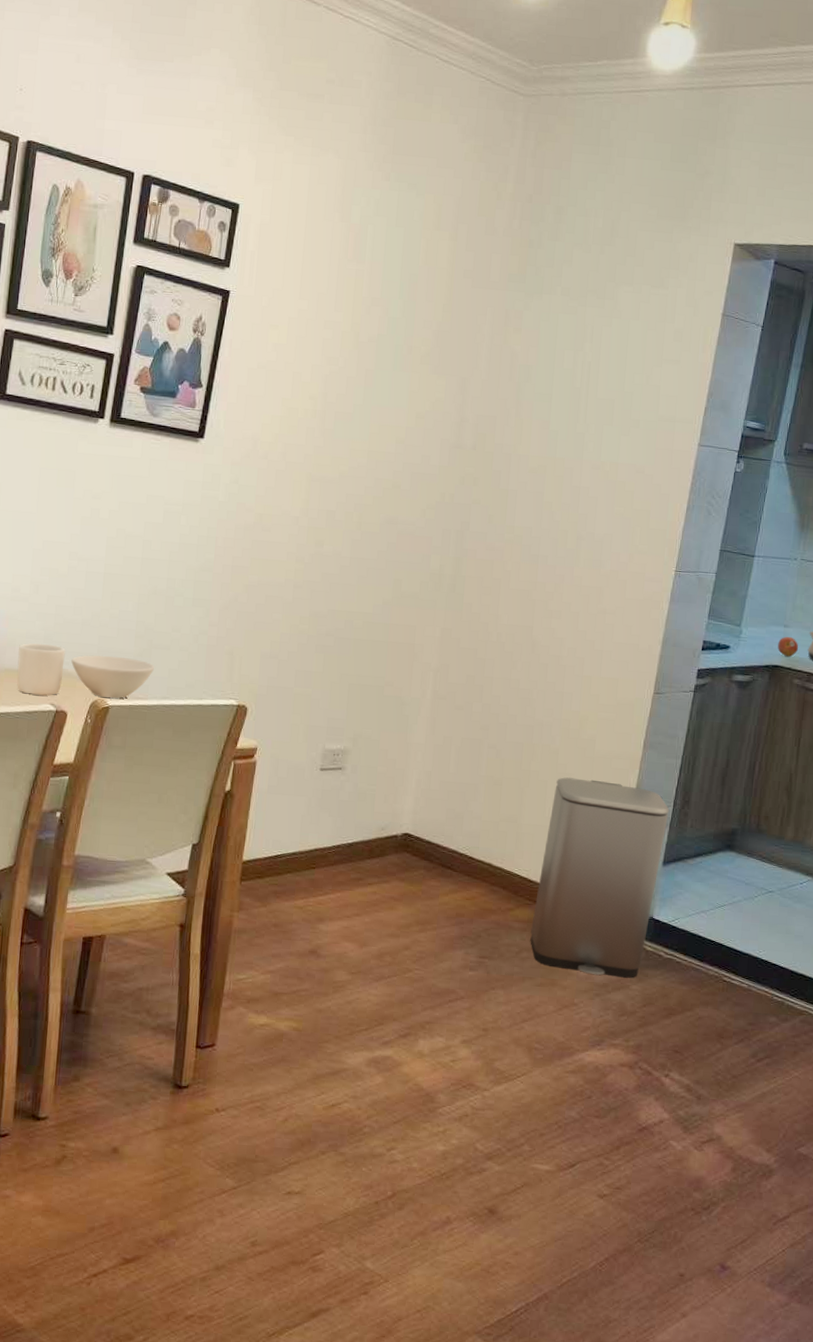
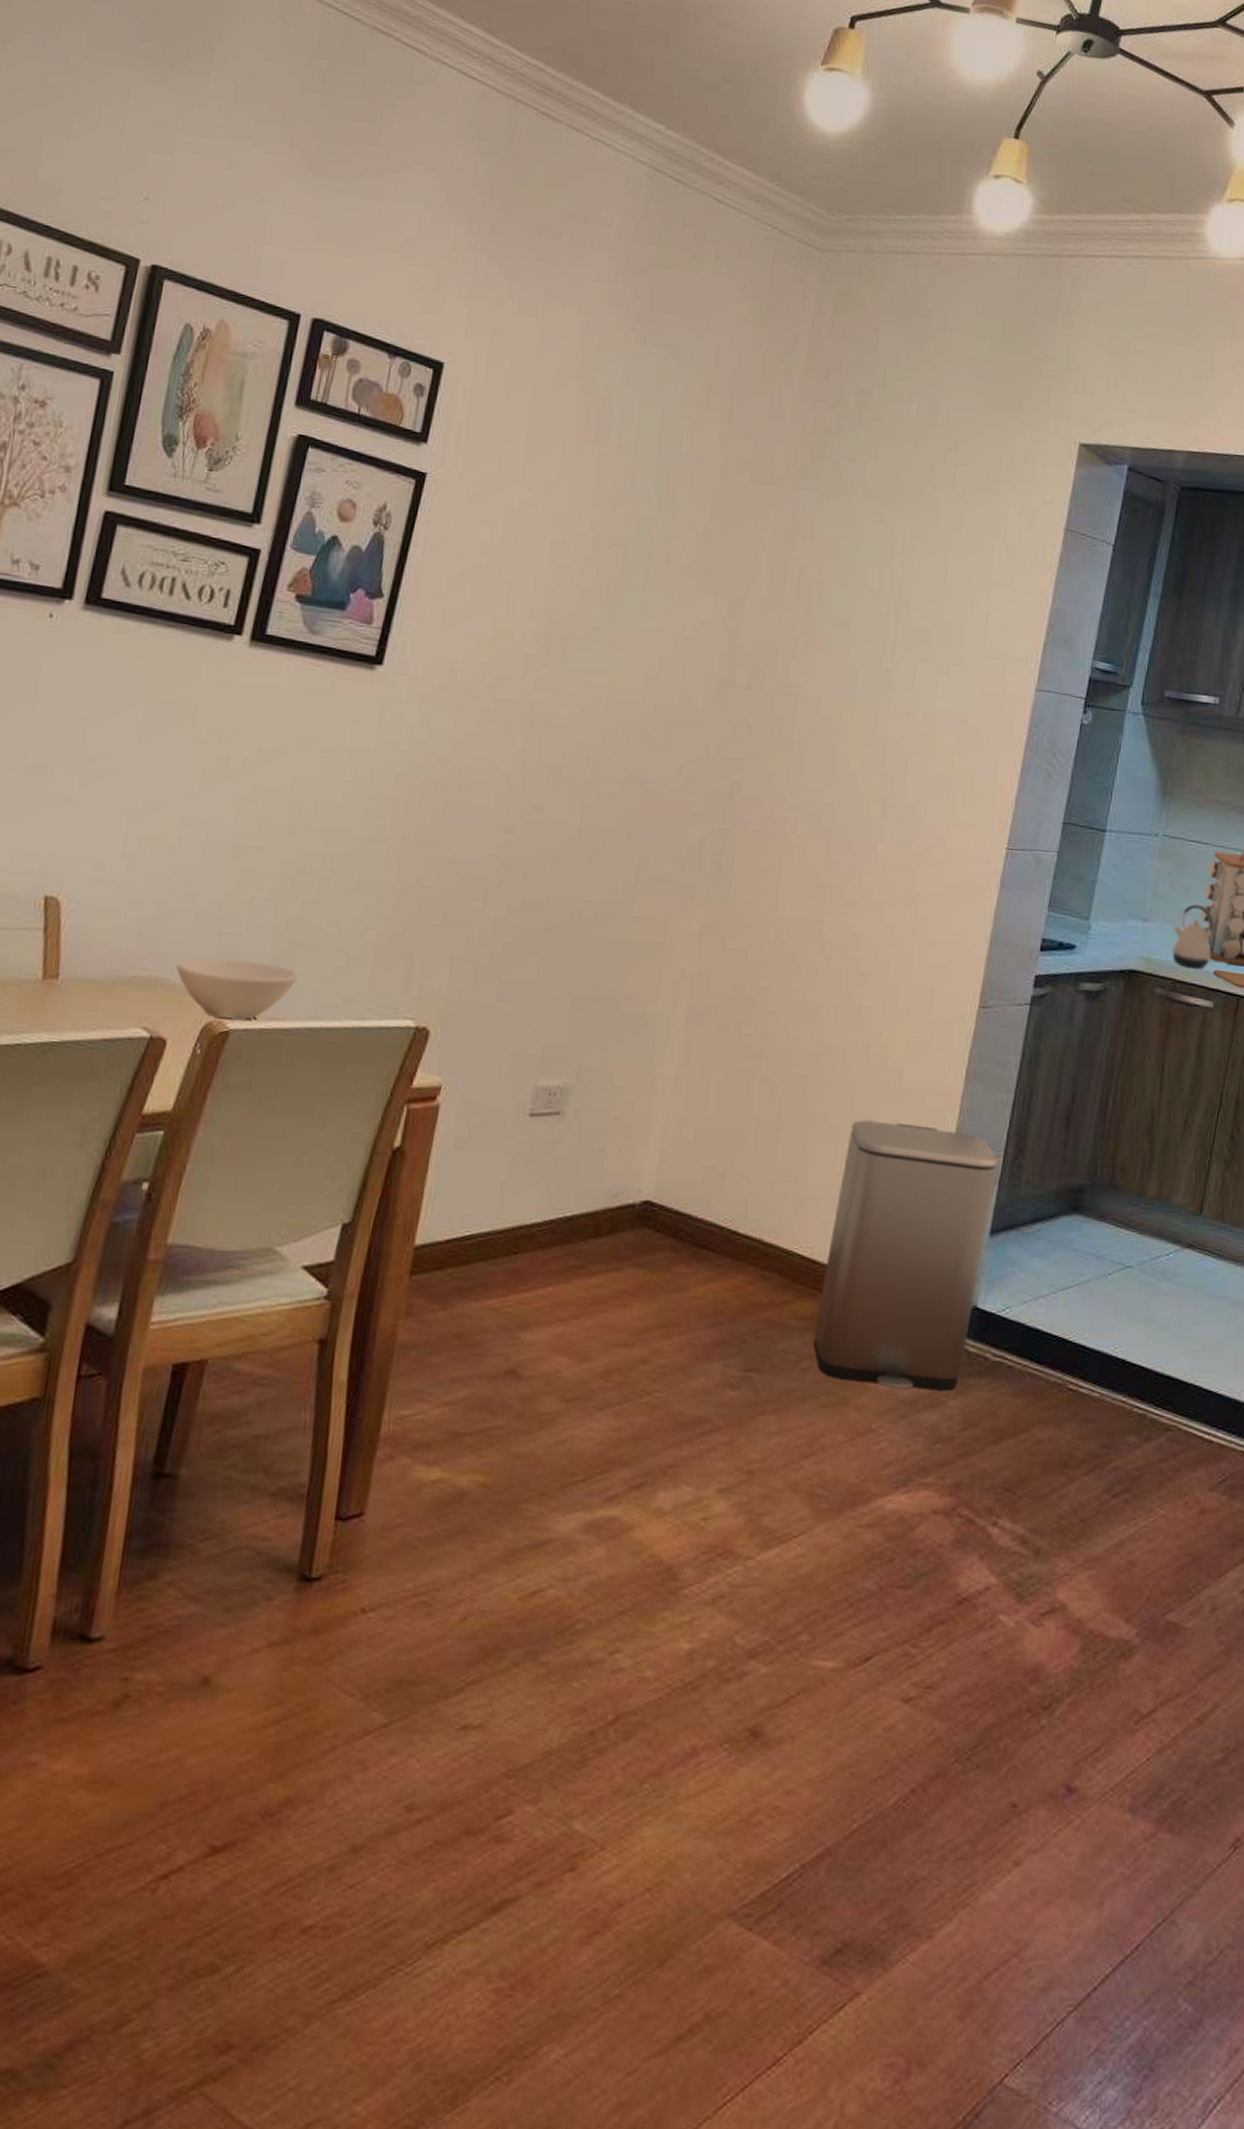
mug: present [17,643,66,696] -> none [93,941,169,1016]
fruit: present [778,636,799,658] -> none [1135,933,1162,960]

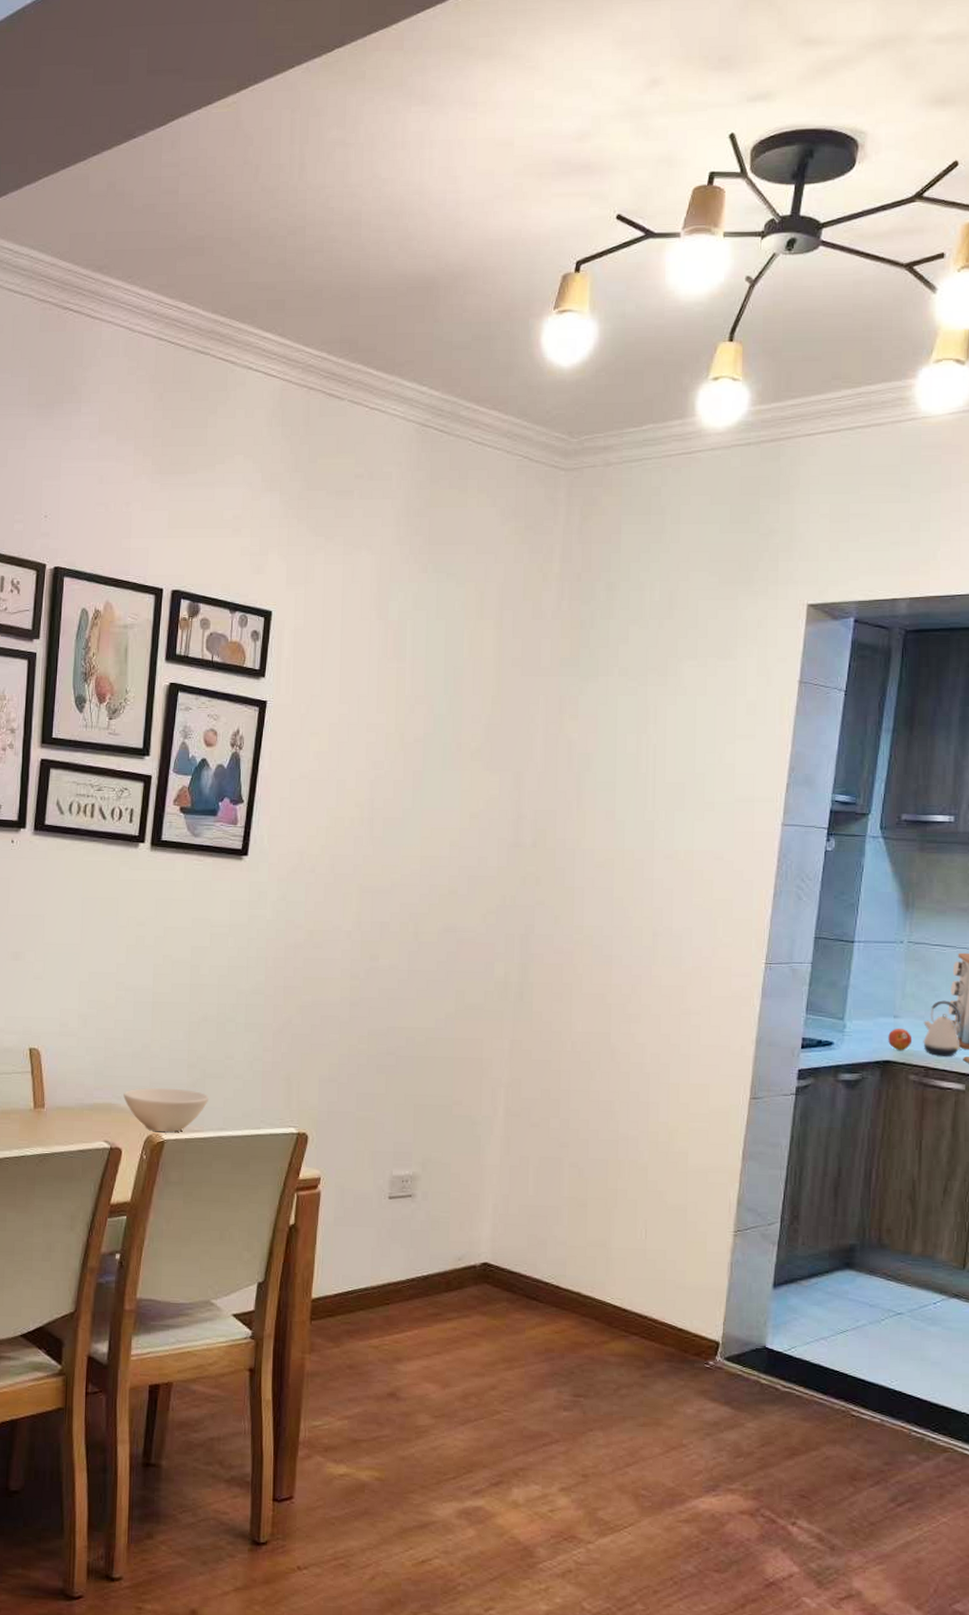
pedal bin: present [813,1120,999,1391] -> none [629,1195,777,1415]
fruit: none [1135,933,1162,960] -> present [888,1028,913,1051]

